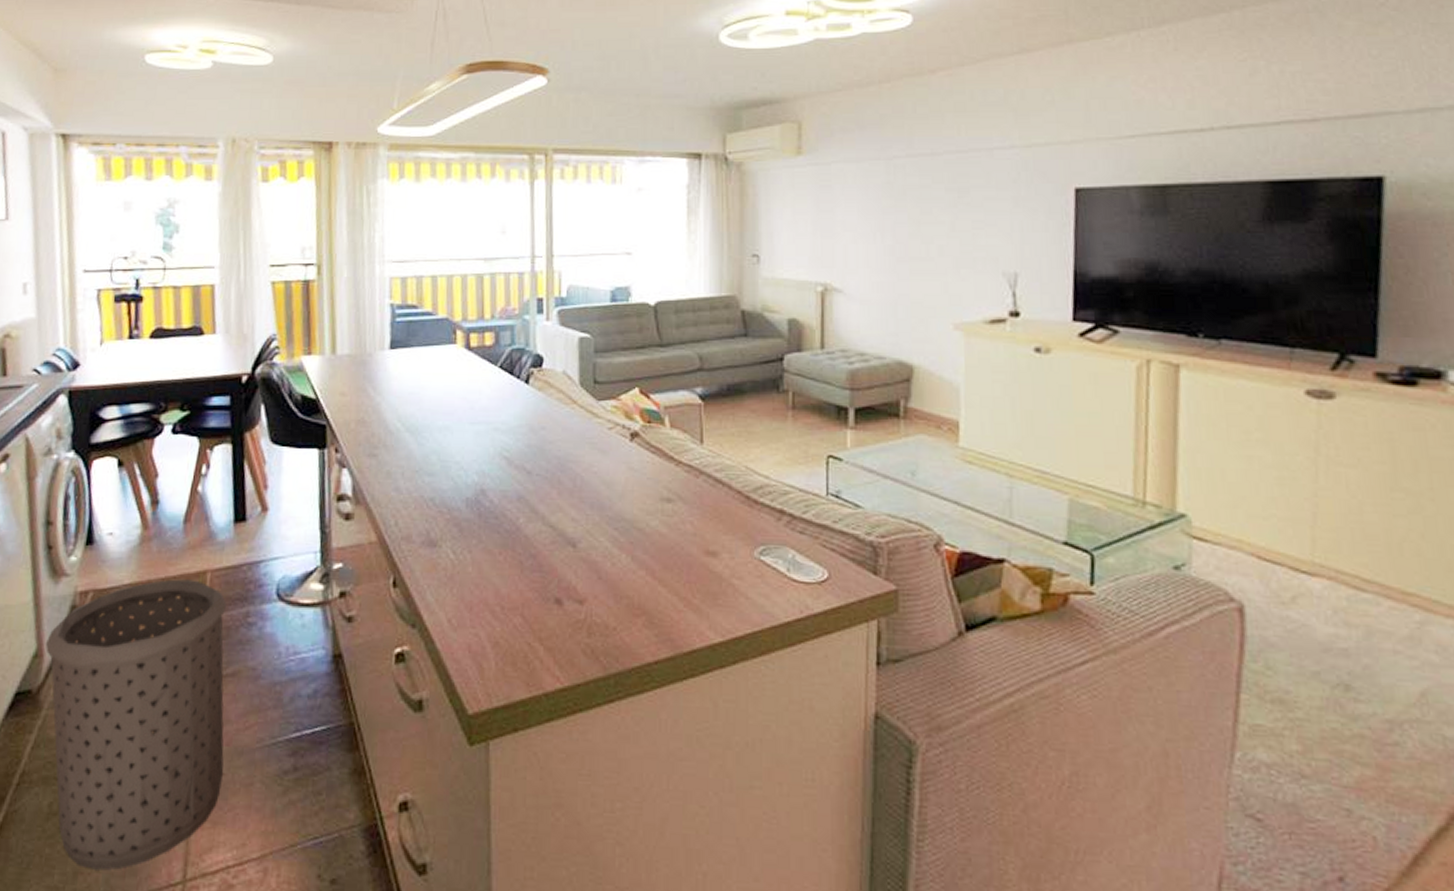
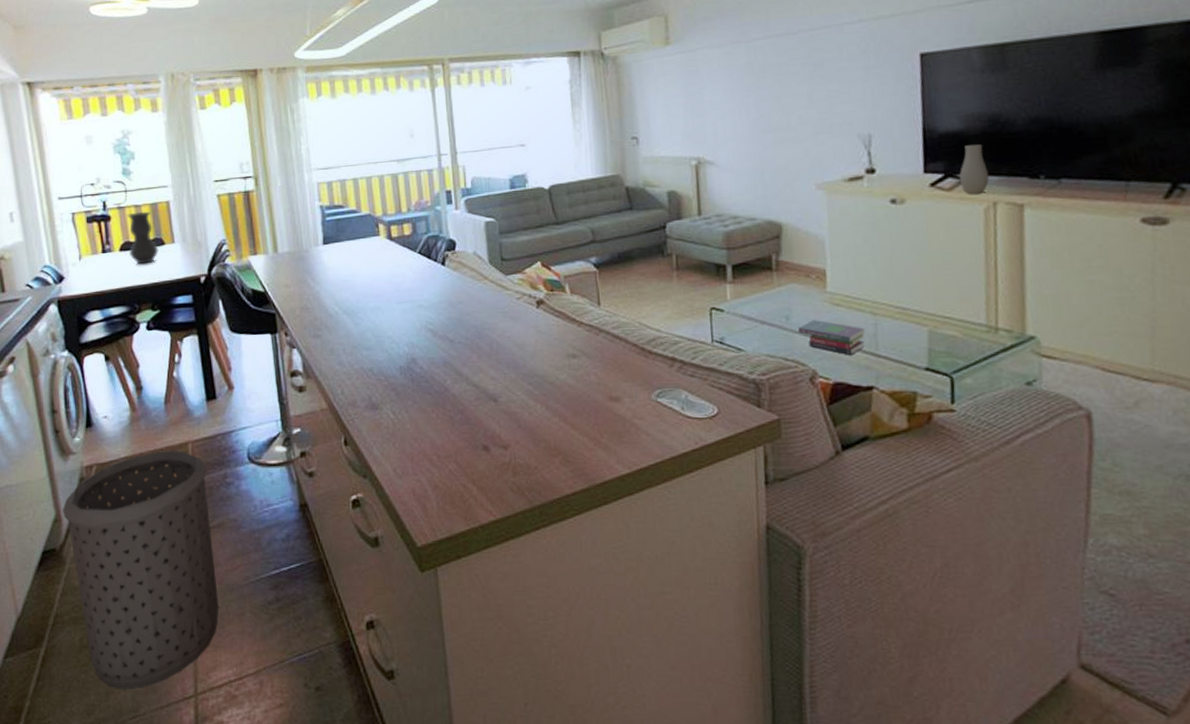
vase: none [161,294,196,356] -> present [126,211,158,265]
books: none [925,478,999,521] -> present [798,320,865,355]
vase: none [1110,294,1143,350] -> present [959,144,989,195]

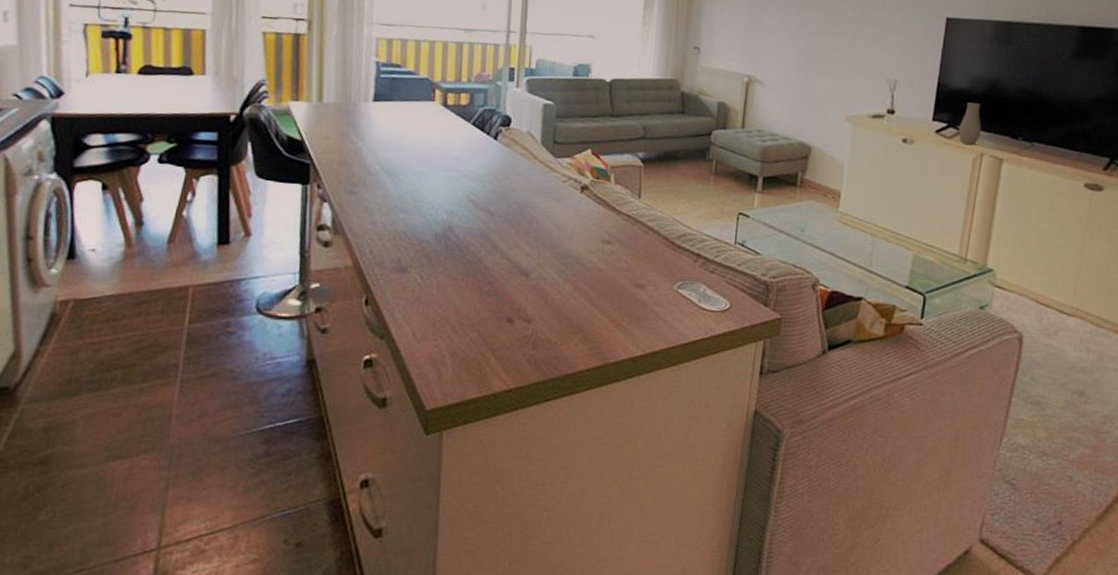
laundry basket: present [62,450,219,690] -> none [23,292,208,541]
vase: present [126,211,158,265] -> none [149,34,185,92]
books: present [798,320,865,355] -> none [810,235,864,269]

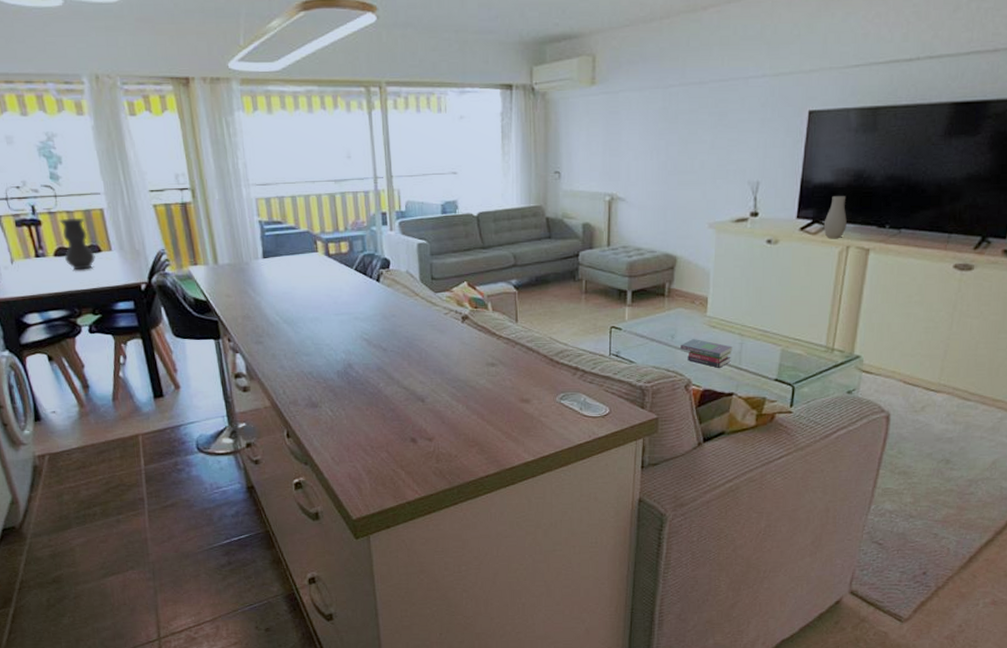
vase: none [149,34,185,92] -> present [58,217,96,270]
books: none [810,235,864,269] -> present [680,339,733,368]

